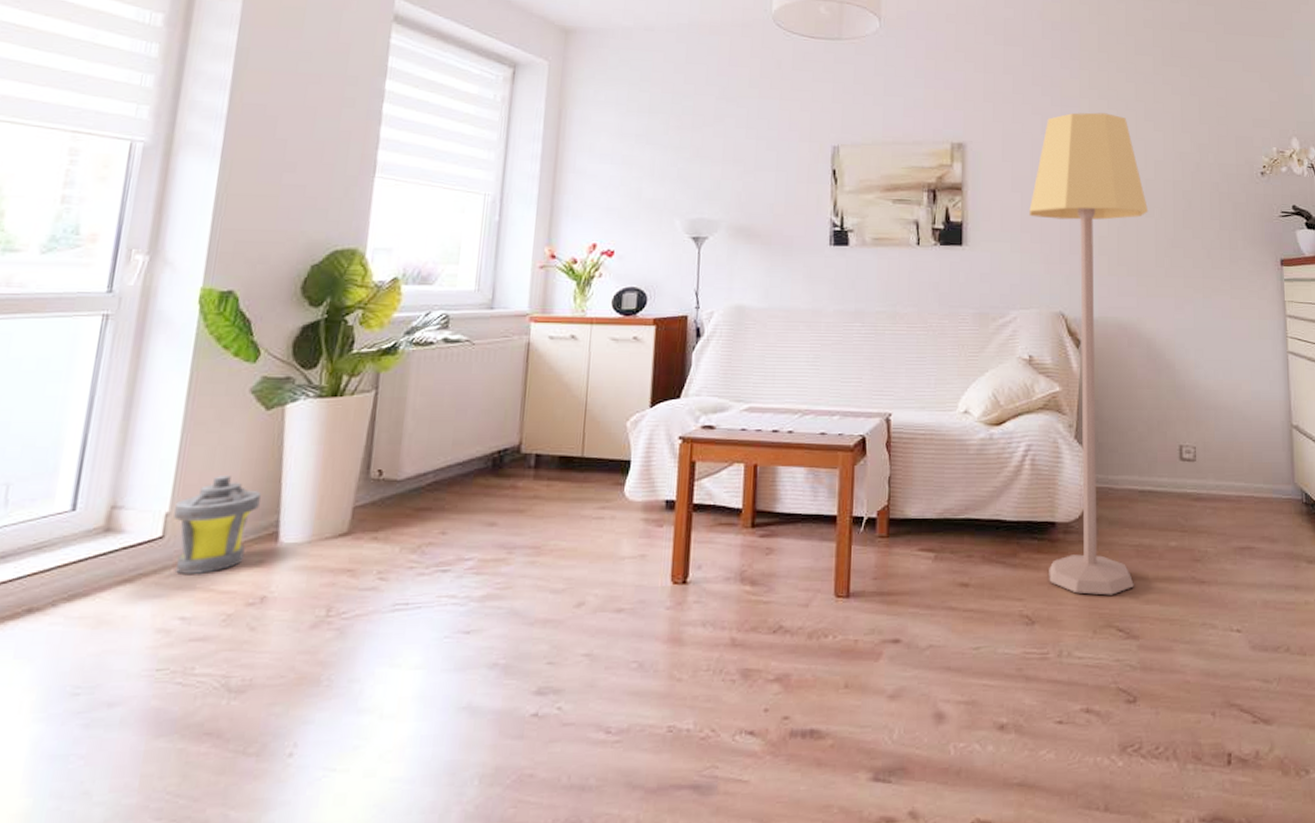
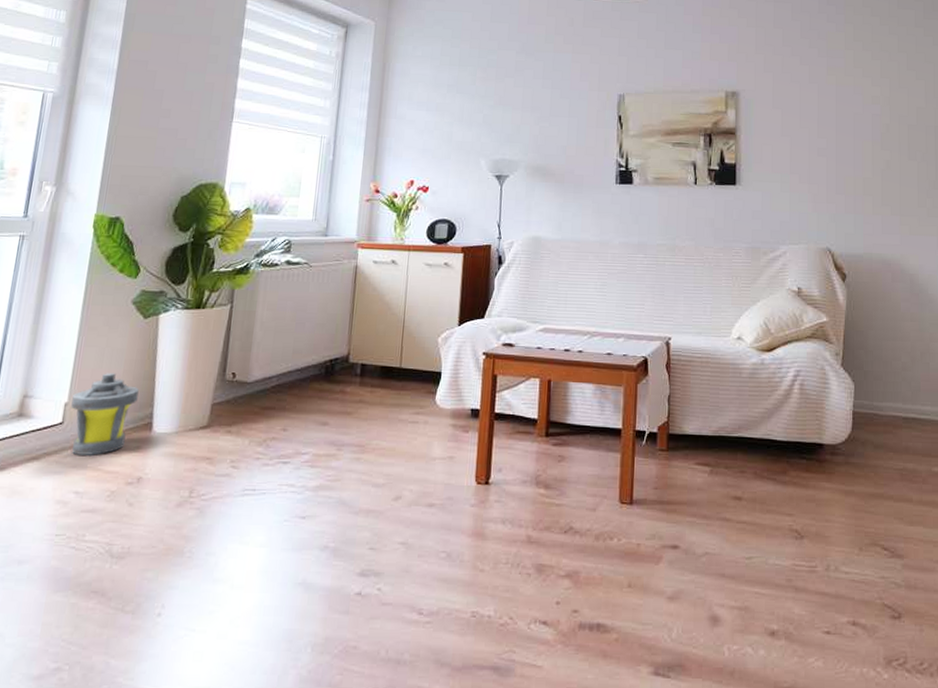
lamp: present [1029,112,1149,595] -> none [798,63,911,515]

